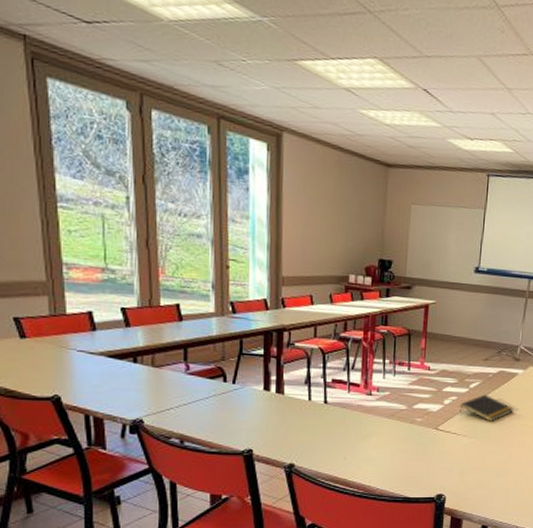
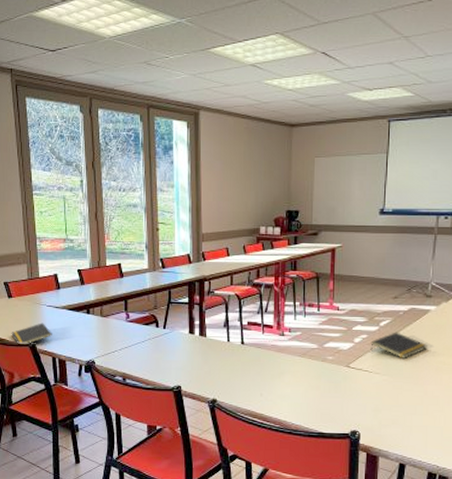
notepad: none [24,371,85,399] -> present [11,322,52,345]

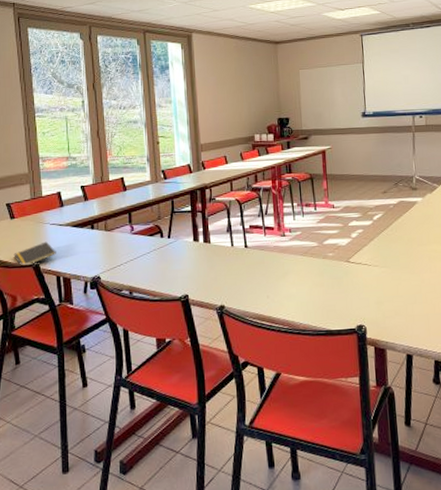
notepad: present [370,332,429,358] -> none [366,224,420,250]

